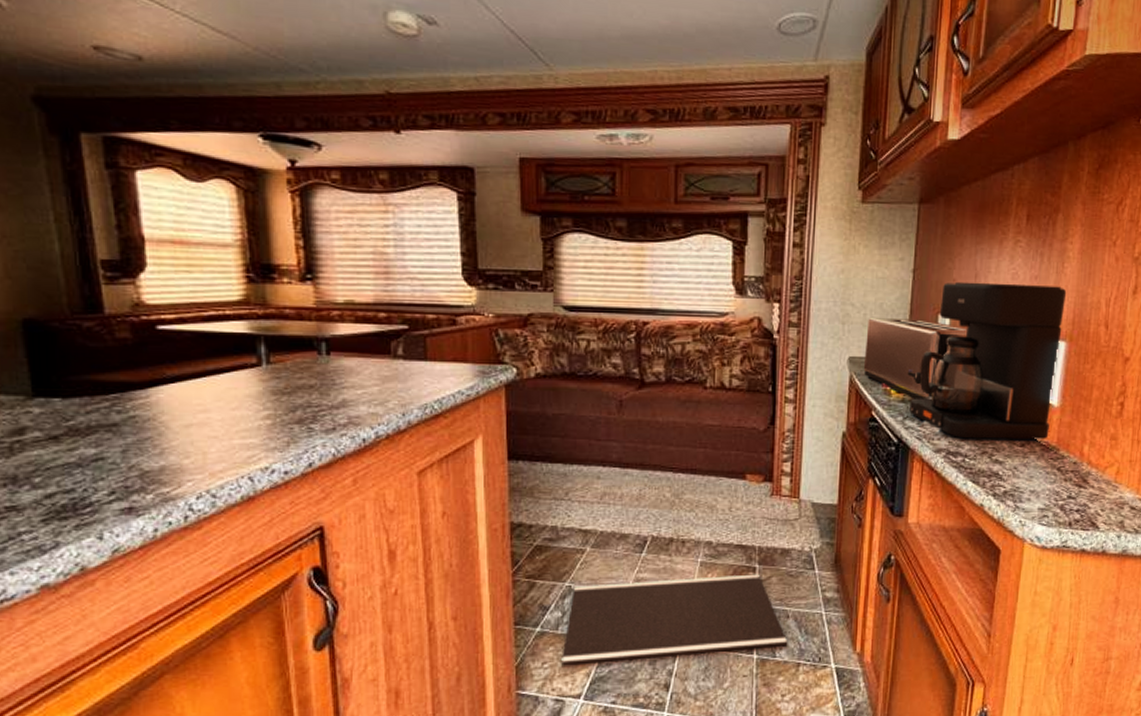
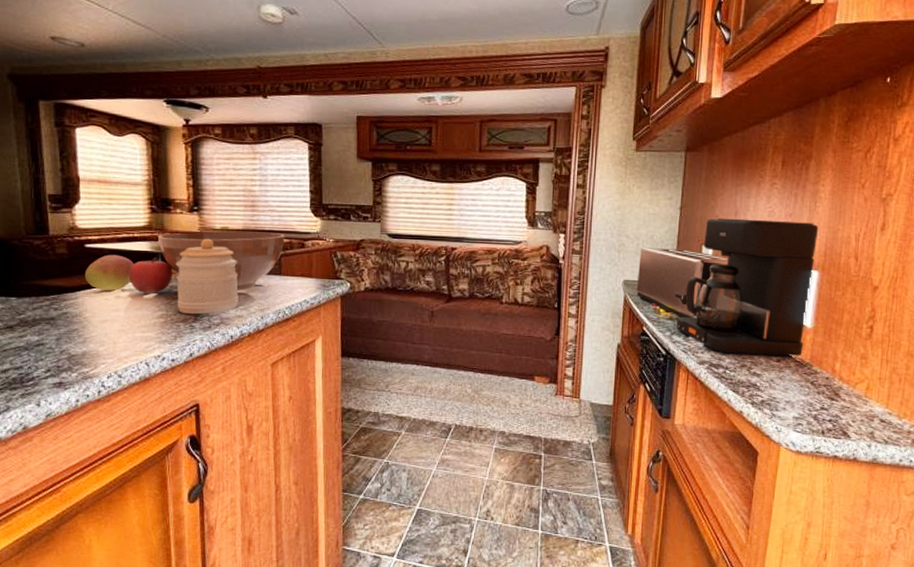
fruit: none [157,338,227,385] -> present [84,254,134,291]
fruit: none [220,341,281,389] -> present [128,257,173,294]
bowl: none [257,305,431,383] -> present [157,231,285,292]
jar: none [284,315,371,414] -> present [175,238,239,315]
door mat: present [561,574,787,666] -> none [379,461,568,529]

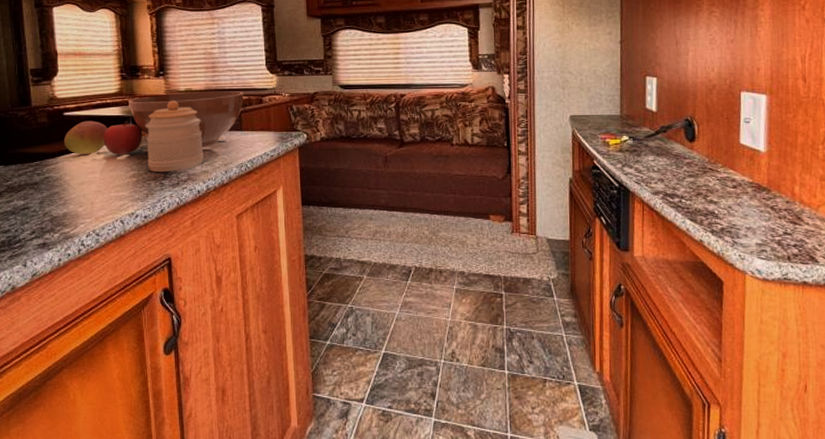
toaster: present [636,246,729,318] -> none [583,81,674,149]
coffee maker: present [676,218,819,356] -> none [627,47,763,182]

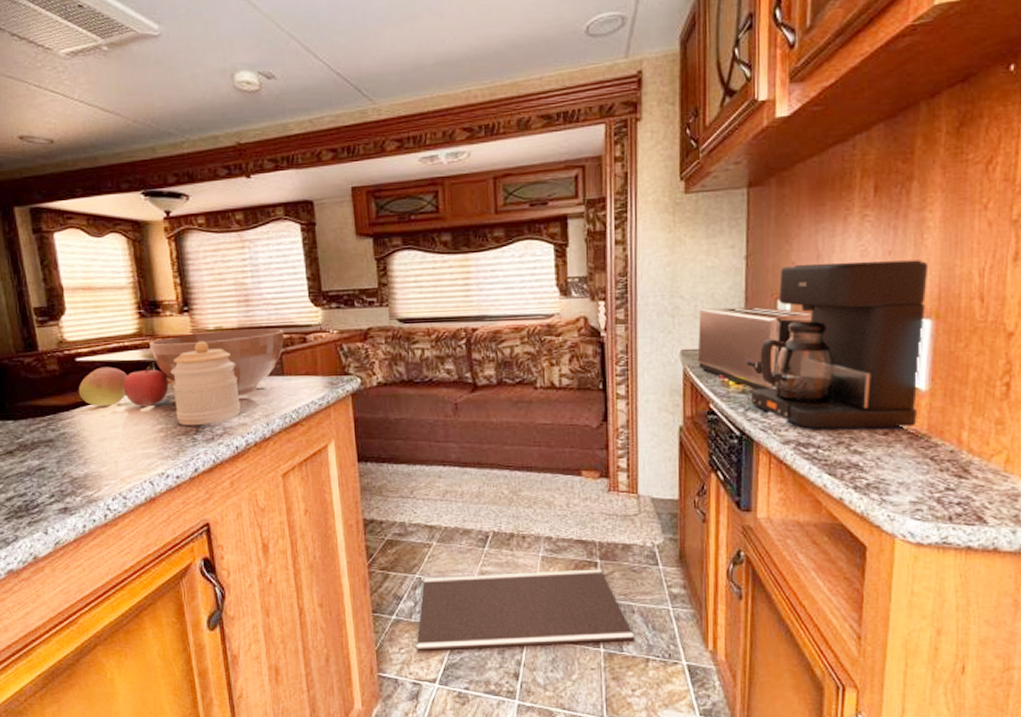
door mat: none [347,300,533,374] -> present [416,569,634,652]
toaster: none [583,81,674,149] -> present [697,306,813,390]
coffee maker: none [627,47,763,182] -> present [751,260,929,429]

